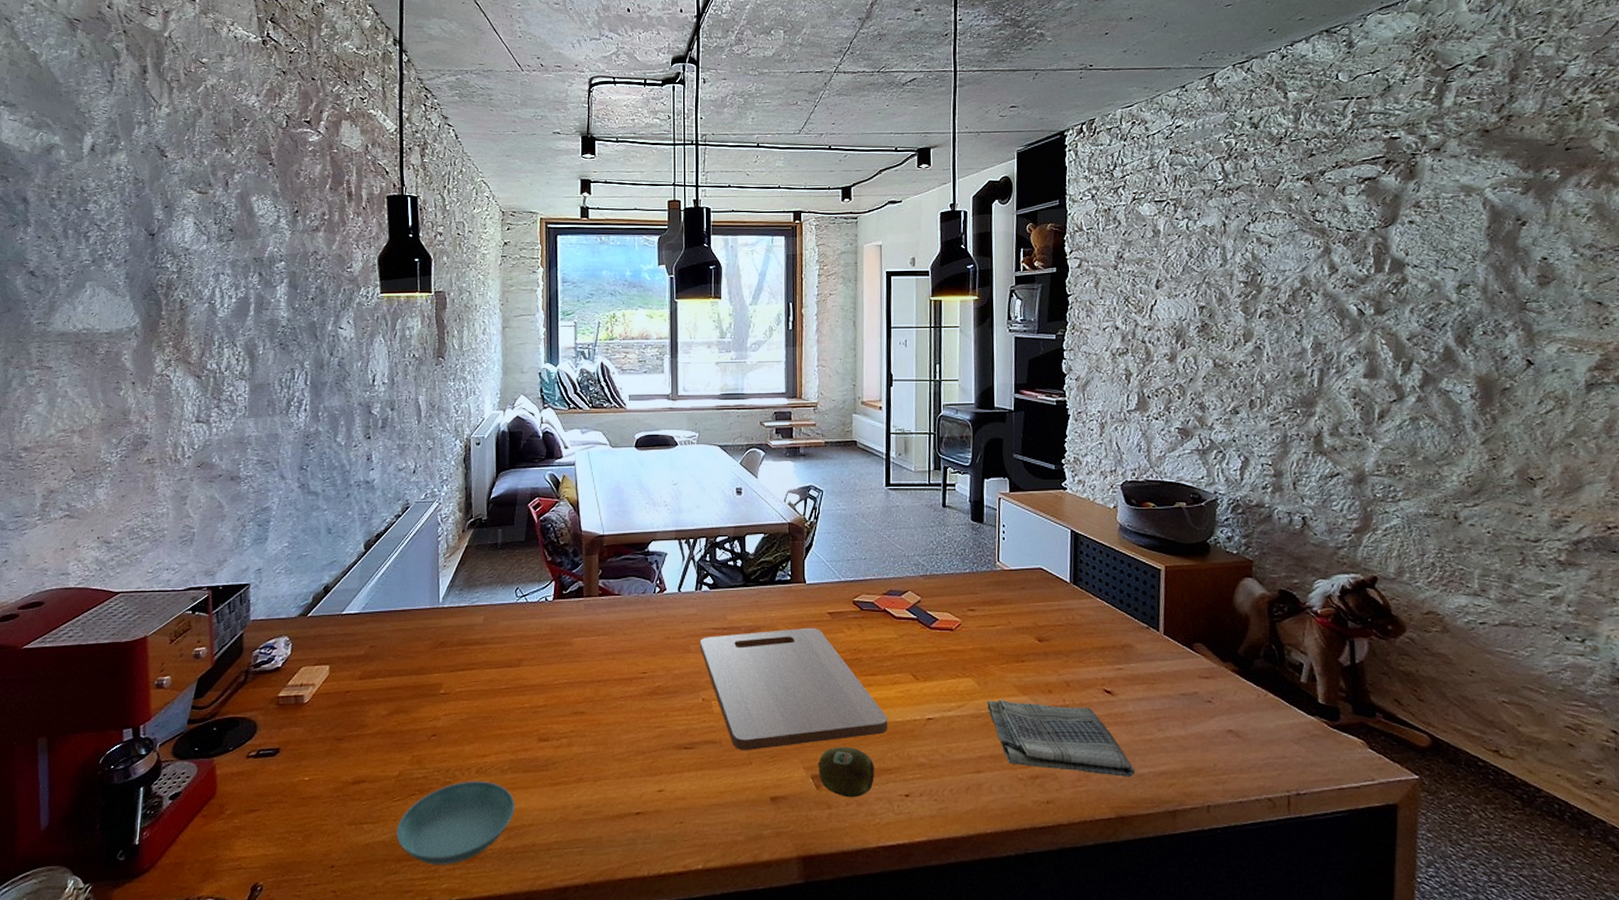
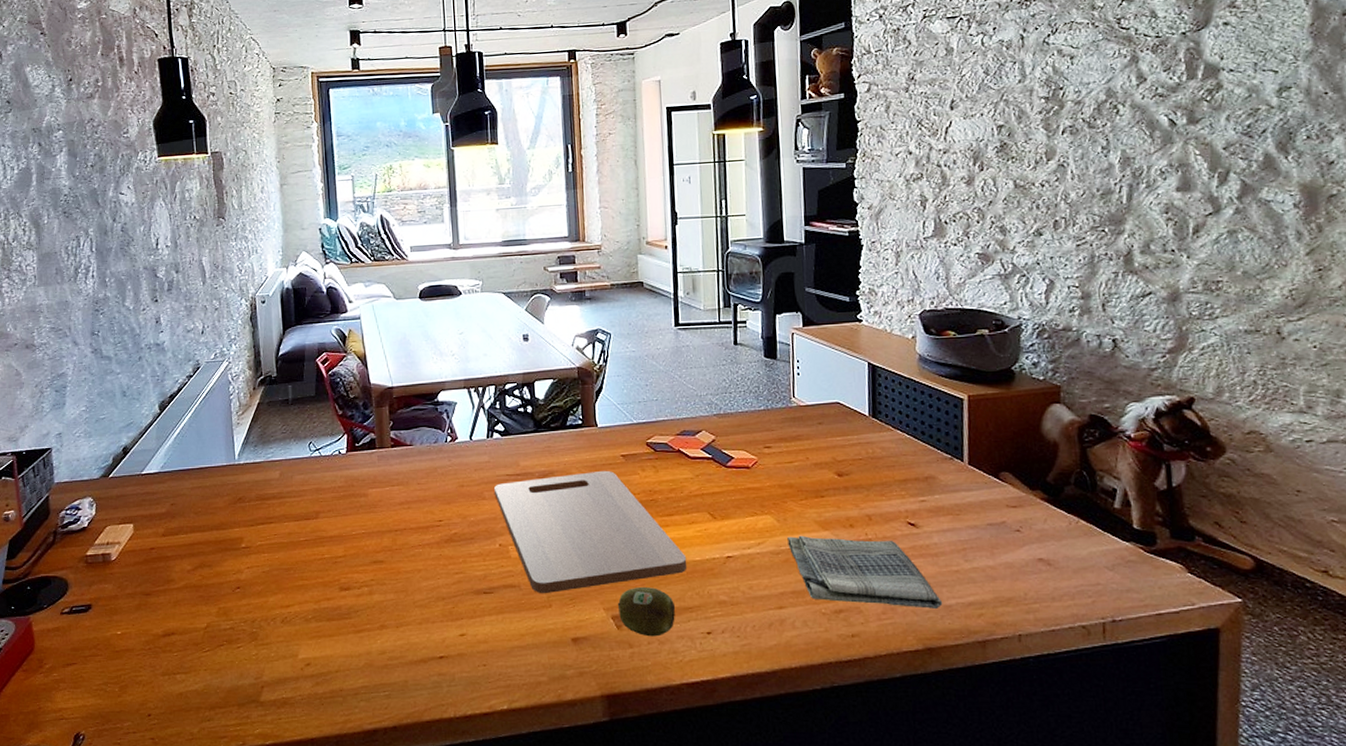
saucer: present [396,780,516,865] -> none [208,629,322,711]

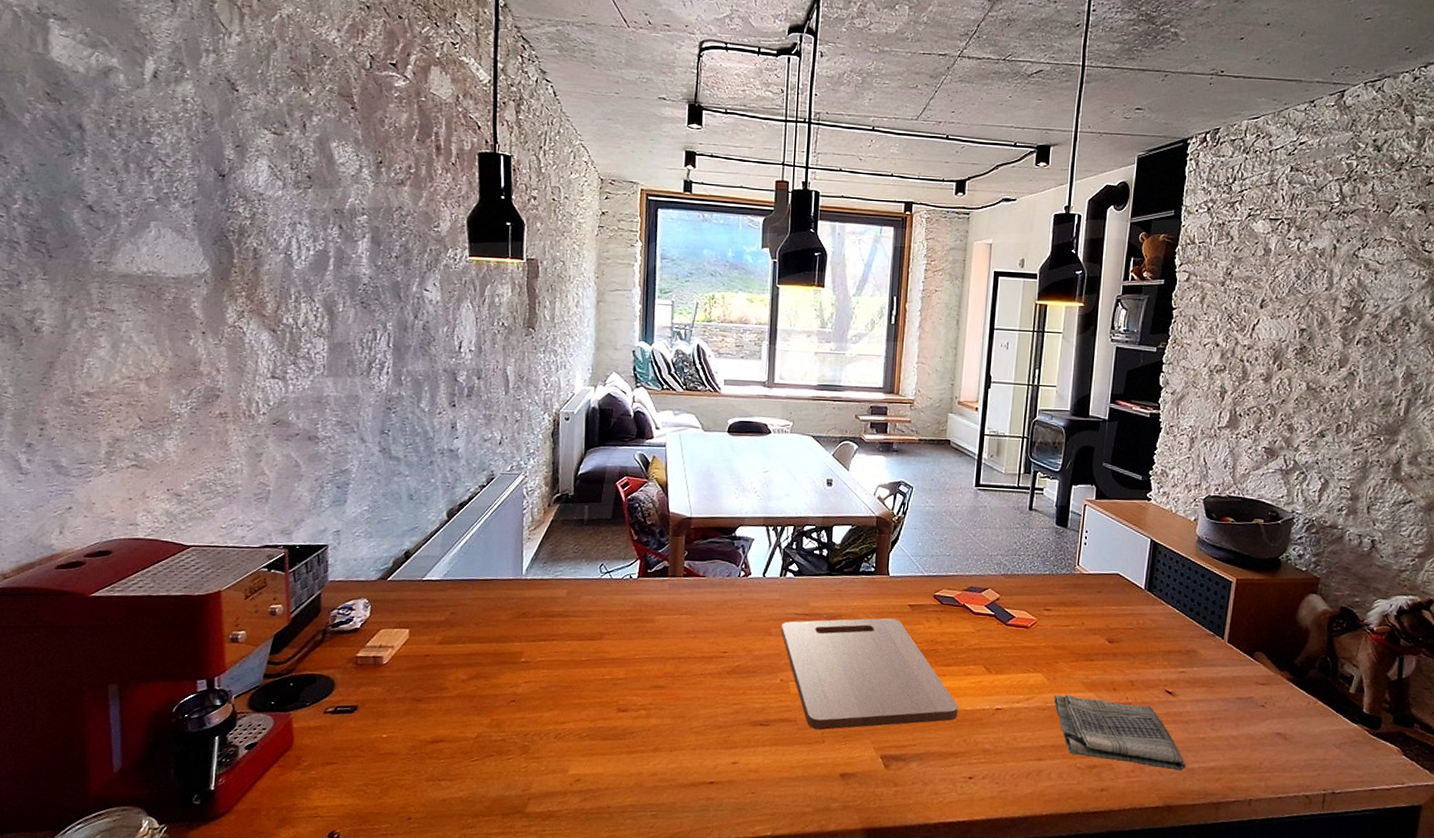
fruit: present [617,587,675,637] -> none [887,731,942,778]

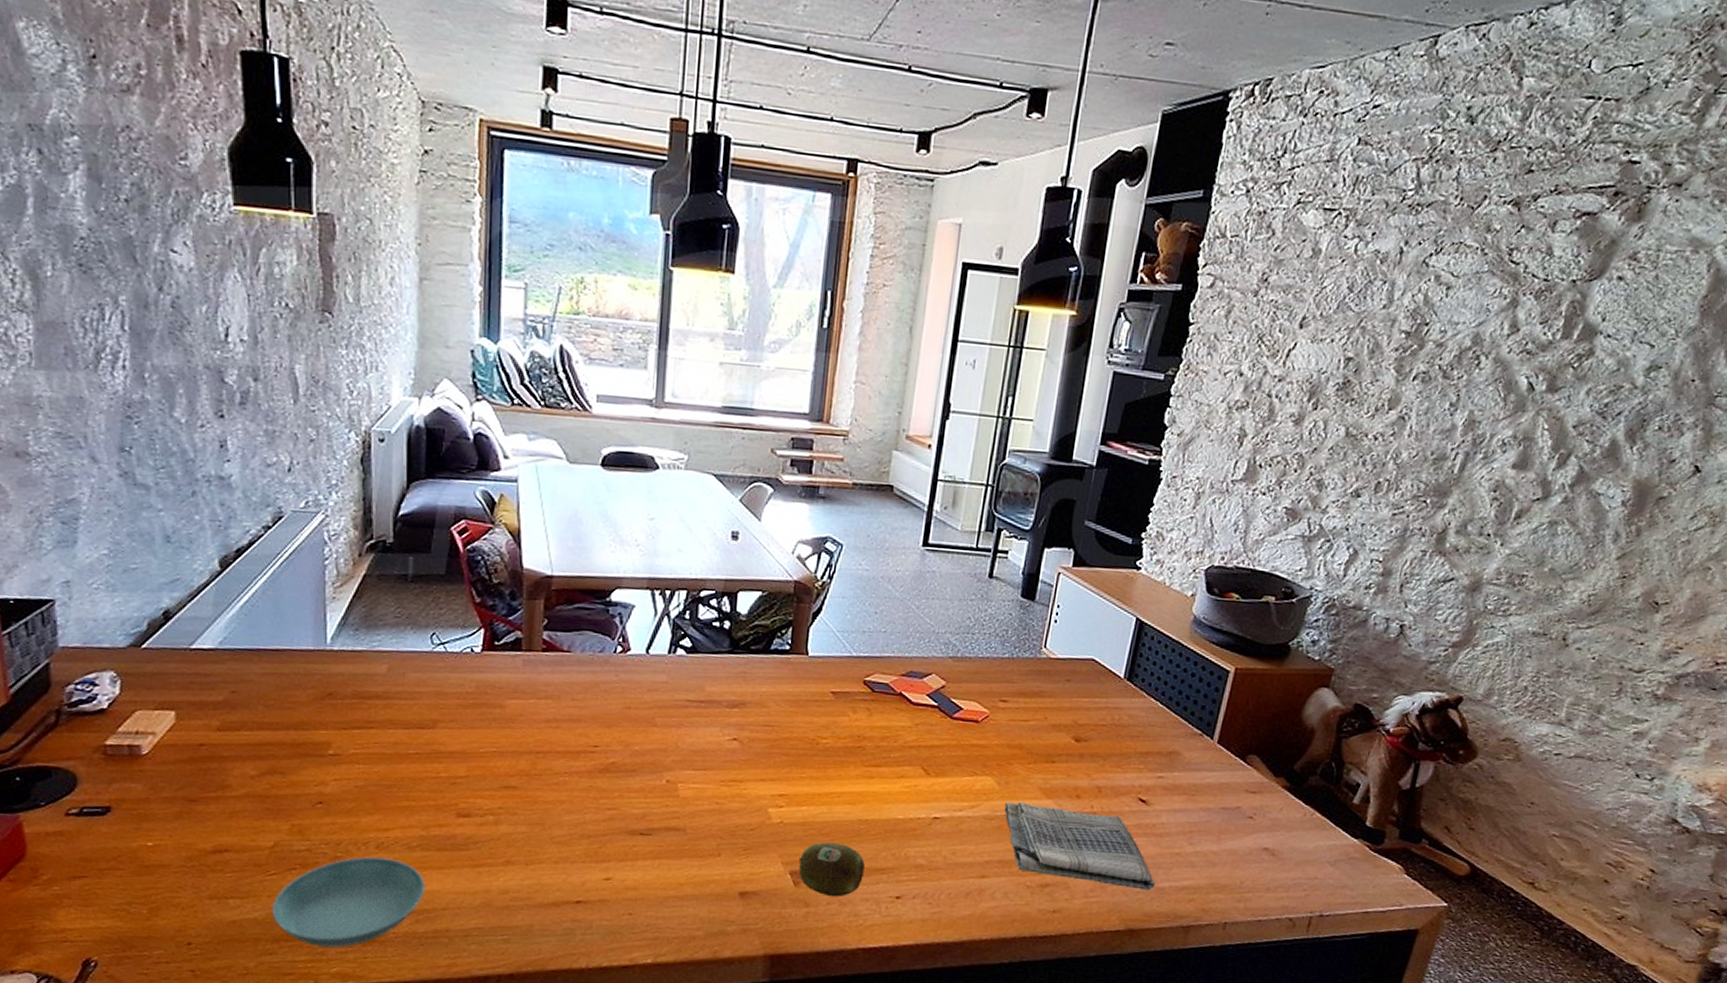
saucer: none [473,744,593,822] -> present [272,856,427,948]
cutting board: present [782,617,959,730] -> none [669,707,888,841]
fruit: none [887,731,942,778] -> present [798,842,865,897]

